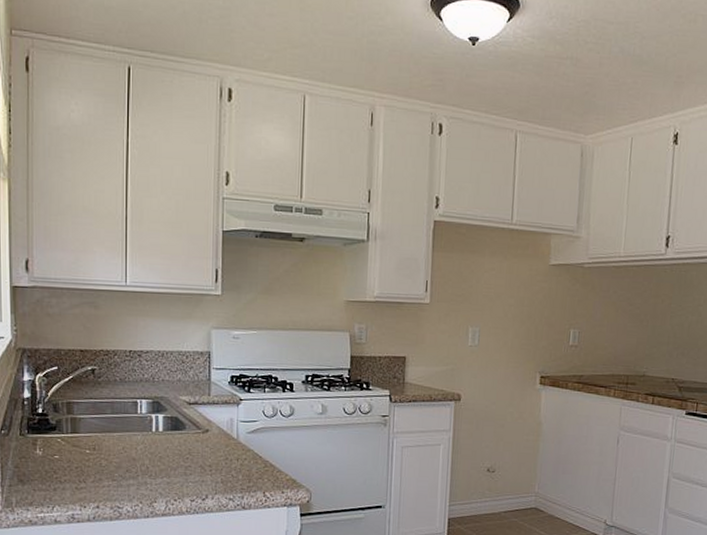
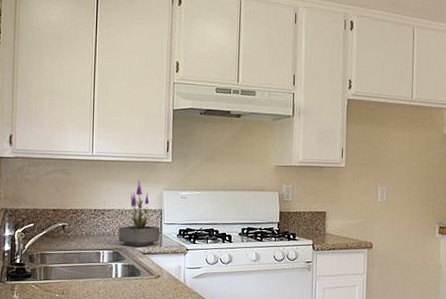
potted plant: none [159,314,208,395] -> present [118,178,160,246]

